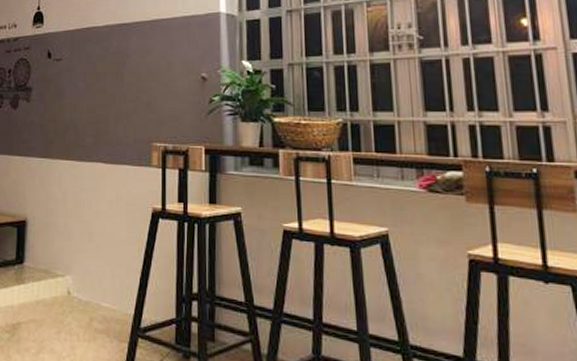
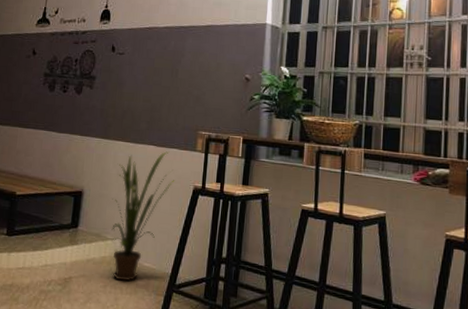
house plant: none [60,169,130,326] -> present [111,151,175,281]

